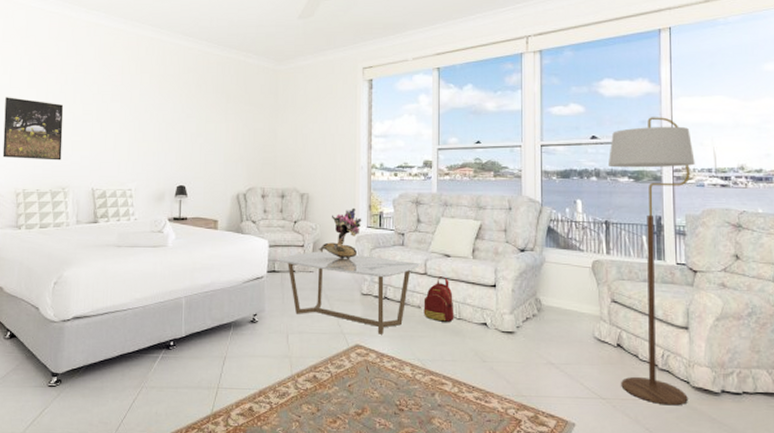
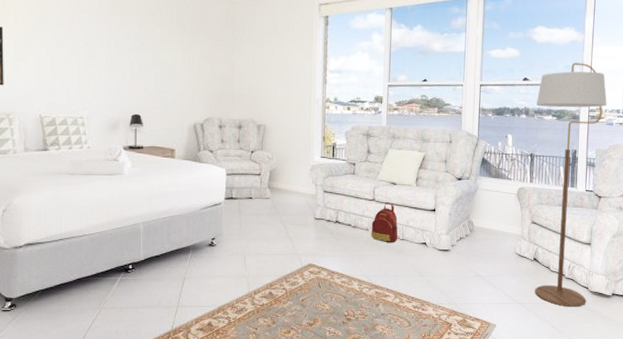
coffee table: present [276,251,421,334] -> none [234,179,370,254]
bouquet: present [318,207,362,259] -> none [274,139,316,187]

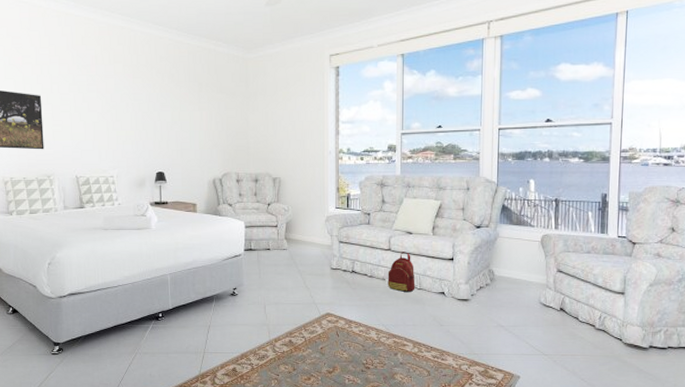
floor lamp: present [535,62,607,307] -> none [561,100,642,360]

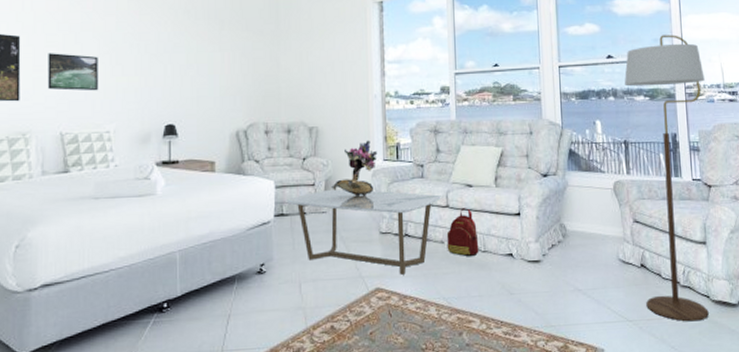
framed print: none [63,110,103,143] -> present [47,53,98,91]
coffee table: none [252,231,385,304] -> present [284,189,442,275]
bouquet: none [290,190,331,238] -> present [330,140,378,196]
floor lamp: none [561,100,642,360] -> present [624,35,709,322]

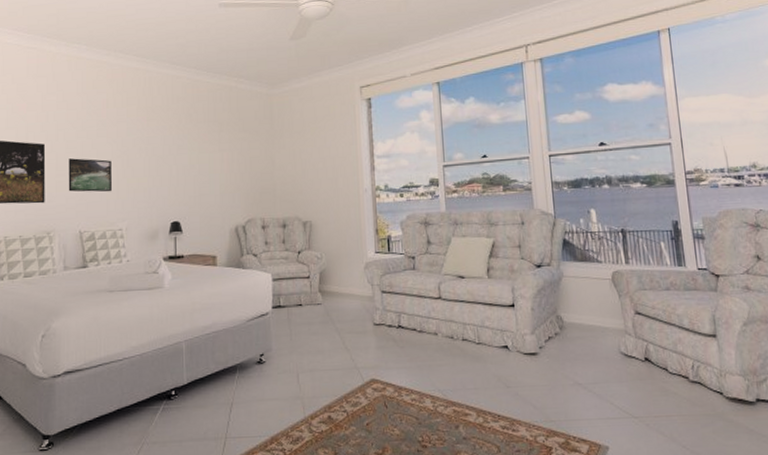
coffee table: present [284,189,442,275] -> none [281,281,435,366]
bouquet: present [330,140,378,196] -> none [325,233,370,288]
backpack: present [446,208,479,257] -> none [440,299,474,349]
floor lamp: present [624,35,709,322] -> none [619,119,723,420]

